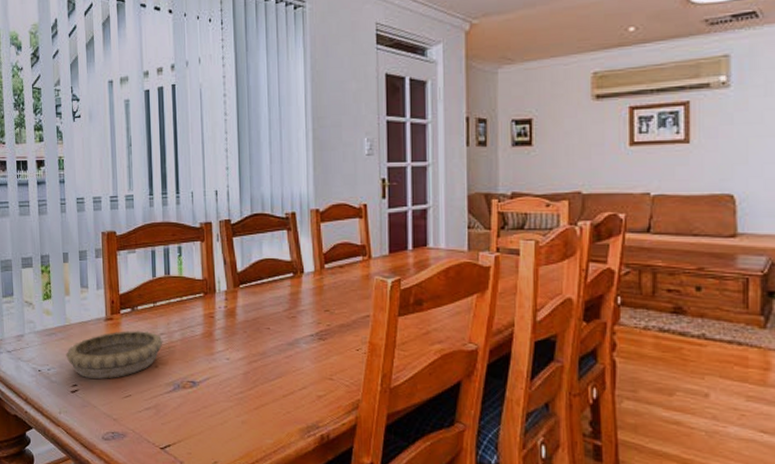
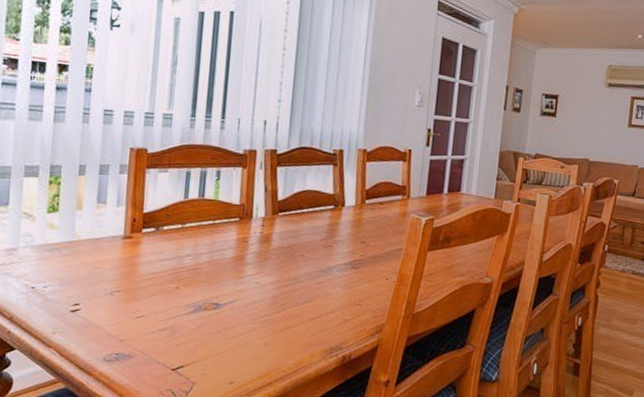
decorative bowl: present [66,331,163,379] -> none [69,250,188,299]

